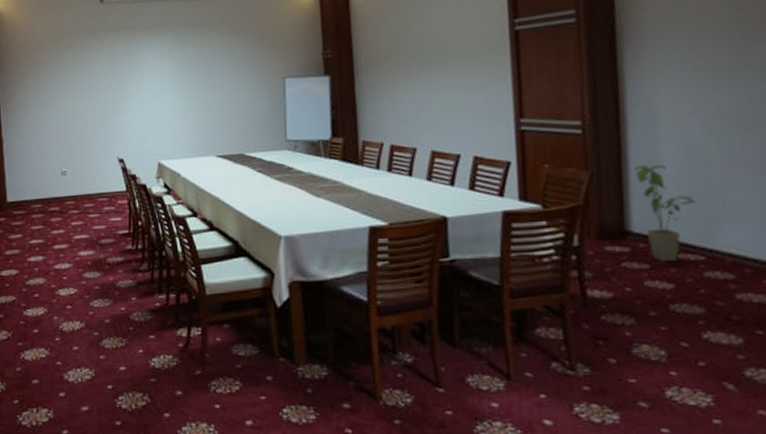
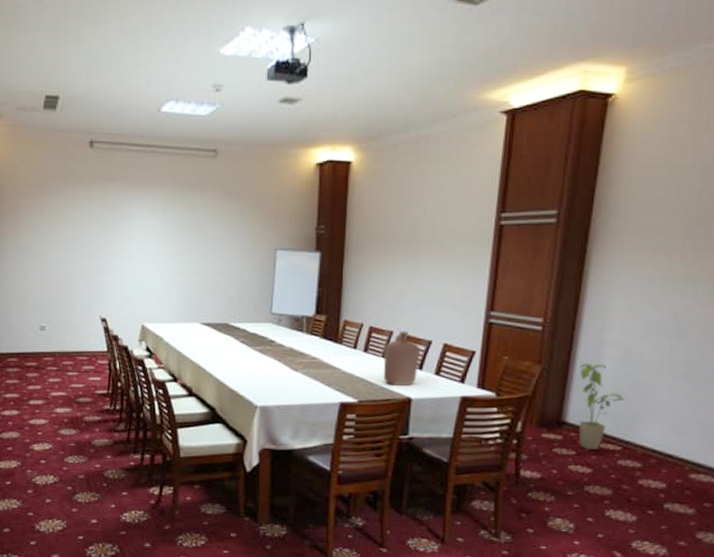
water jug: none [409,146,450,205] -> present [383,331,421,386]

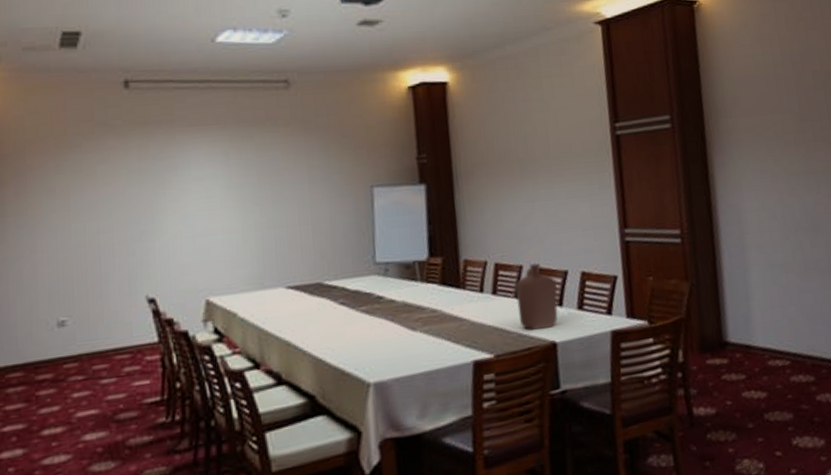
house plant: present [579,363,625,449] -> none [728,270,780,370]

